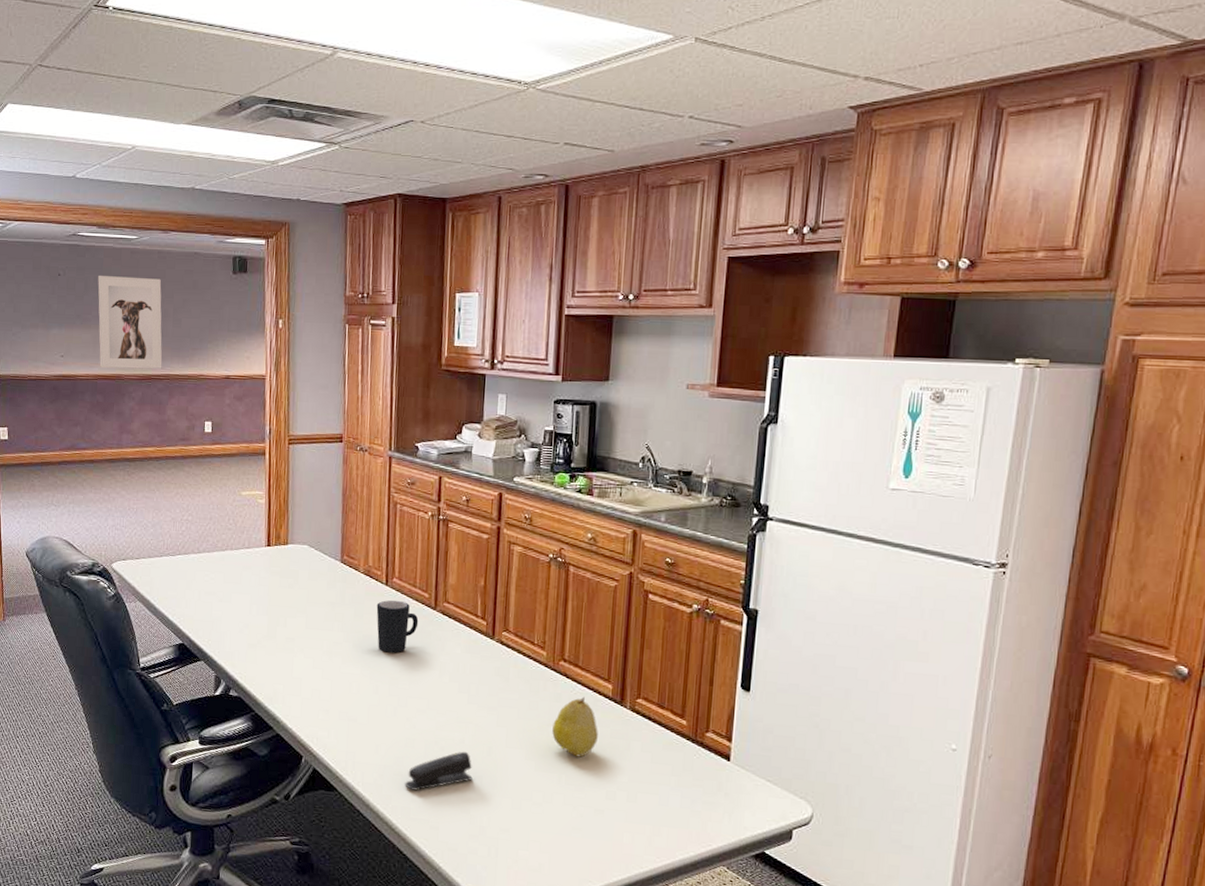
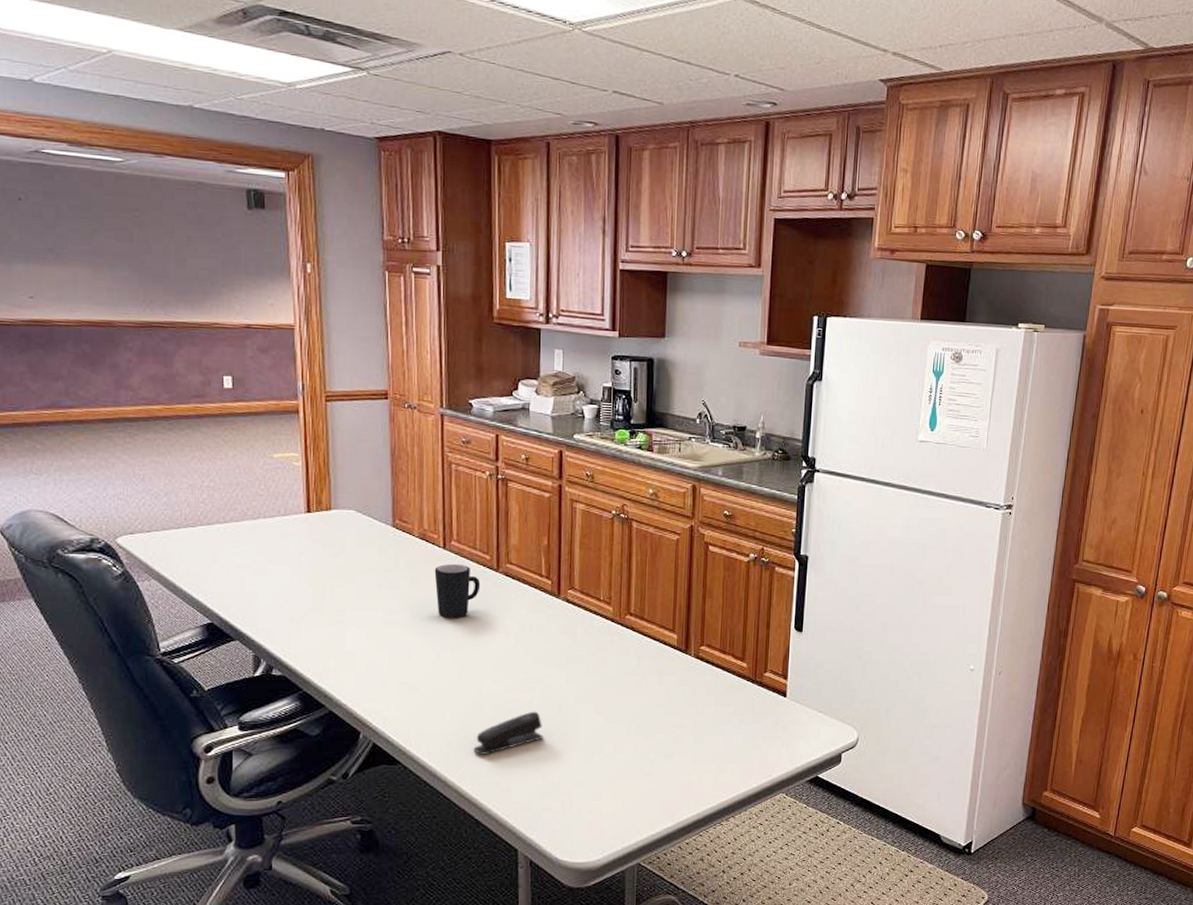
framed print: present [98,276,163,369] -> none [73,203,165,315]
fruit: present [552,696,598,758] -> none [621,648,665,706]

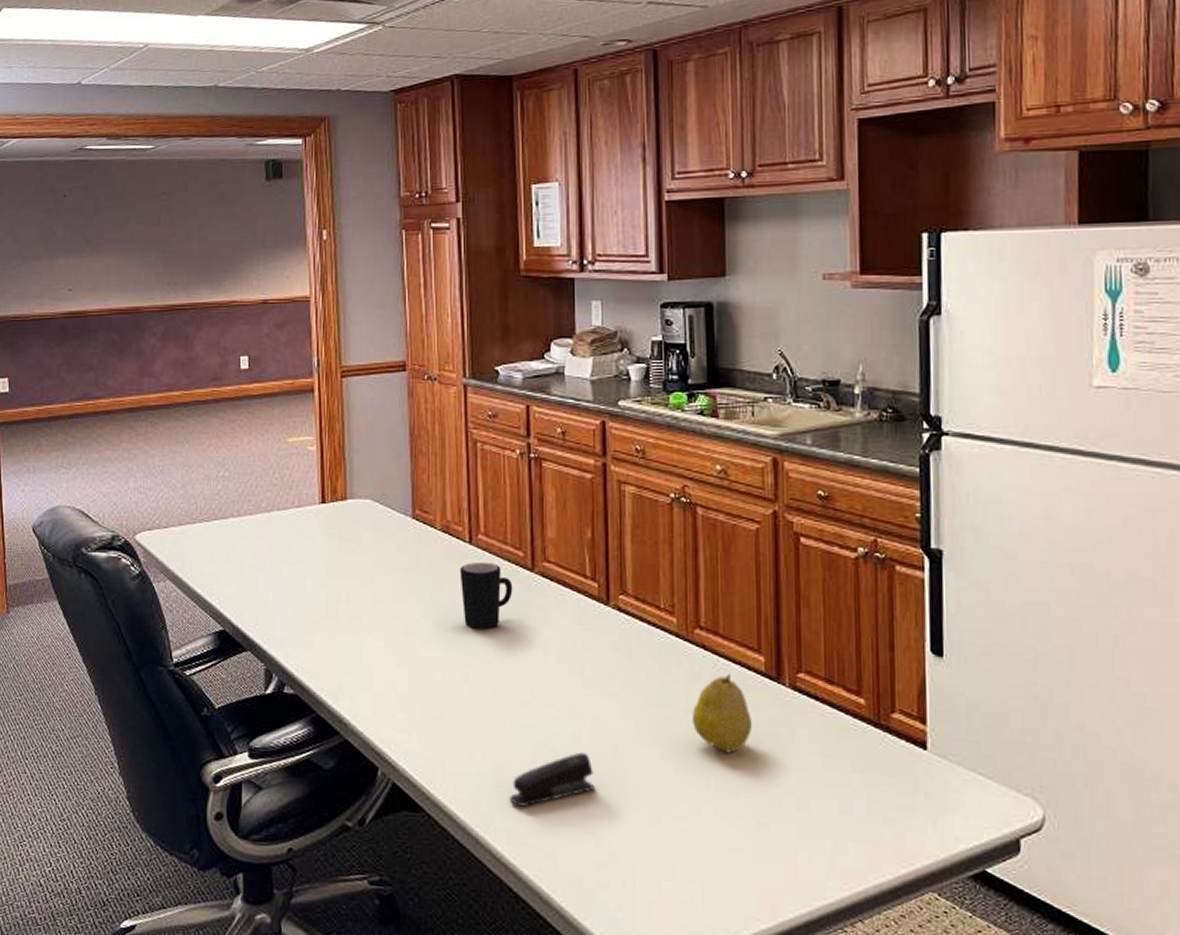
fruit: none [621,648,665,706] -> present [692,673,752,754]

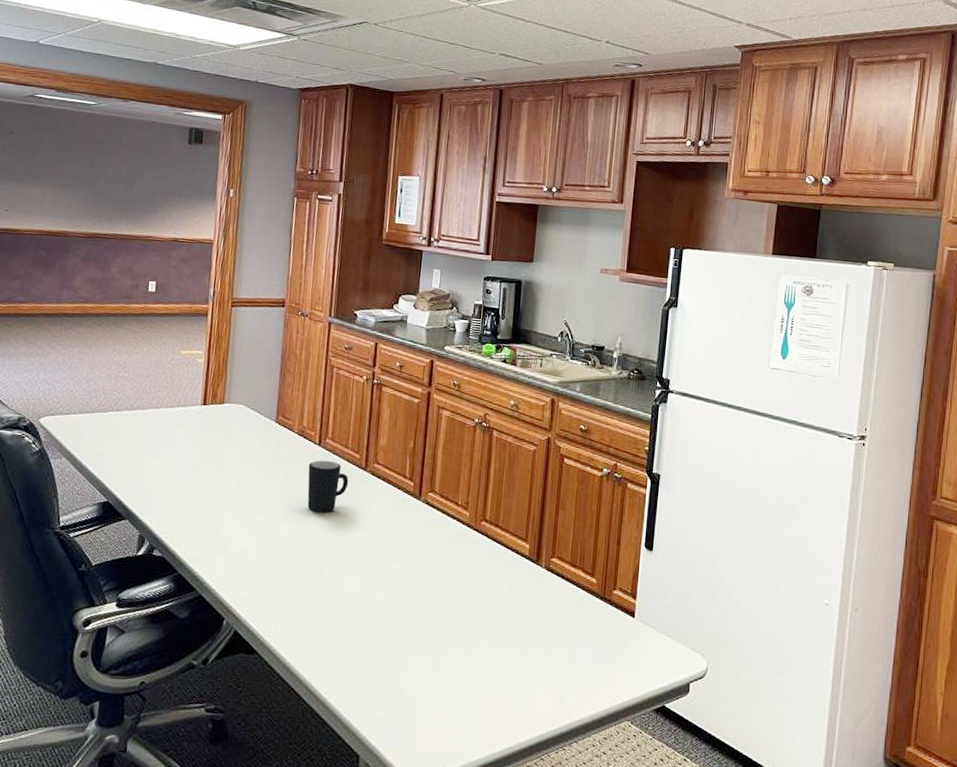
stapler: present [509,752,595,807] -> none [327,611,394,652]
fruit: present [692,673,752,754] -> none [472,556,515,616]

